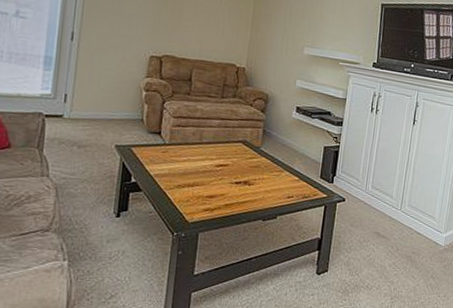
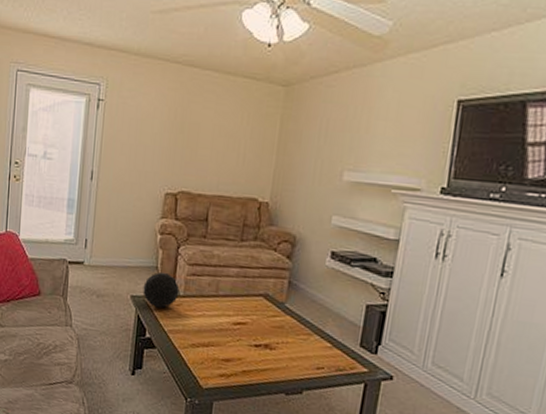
decorative orb: none [128,123,165,156] -> present [142,271,180,309]

